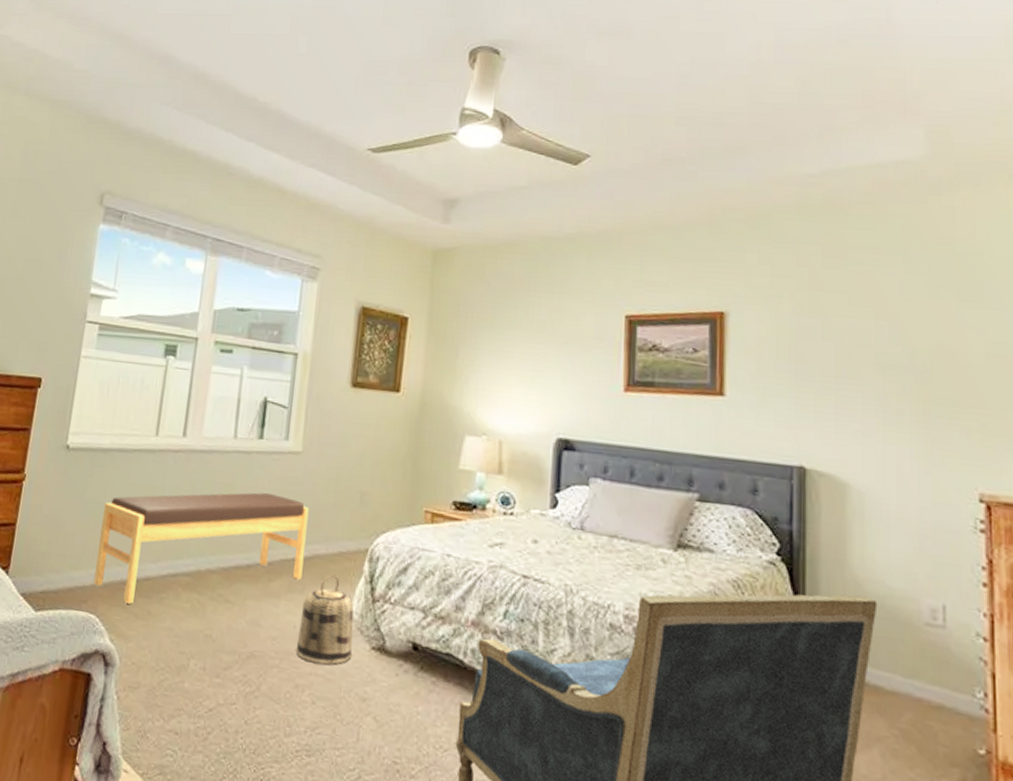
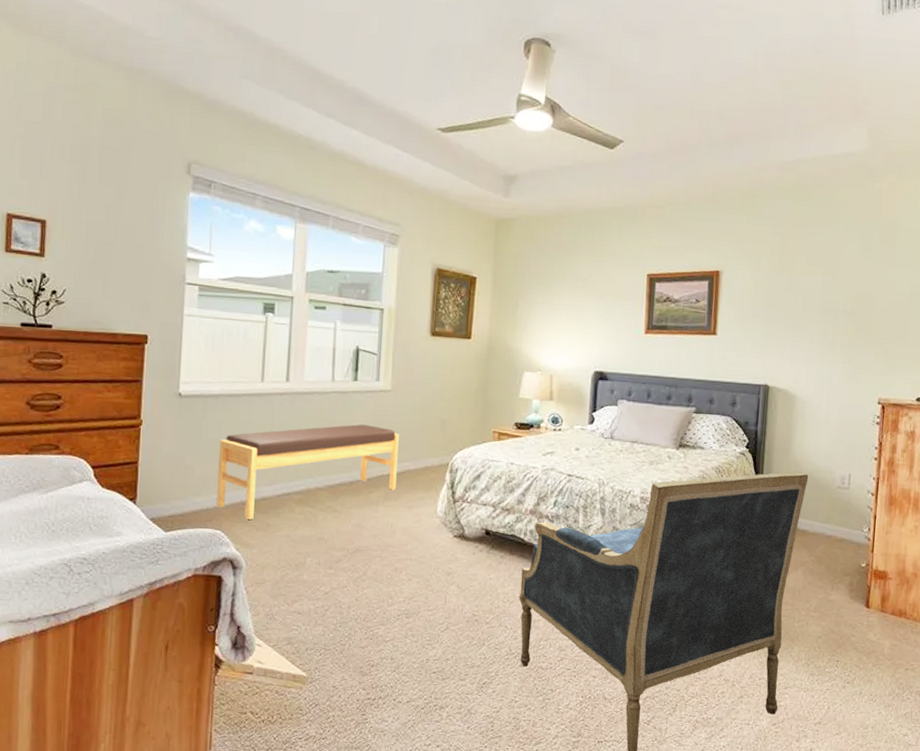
basket: present [295,574,354,666] -> none [393,484,439,552]

